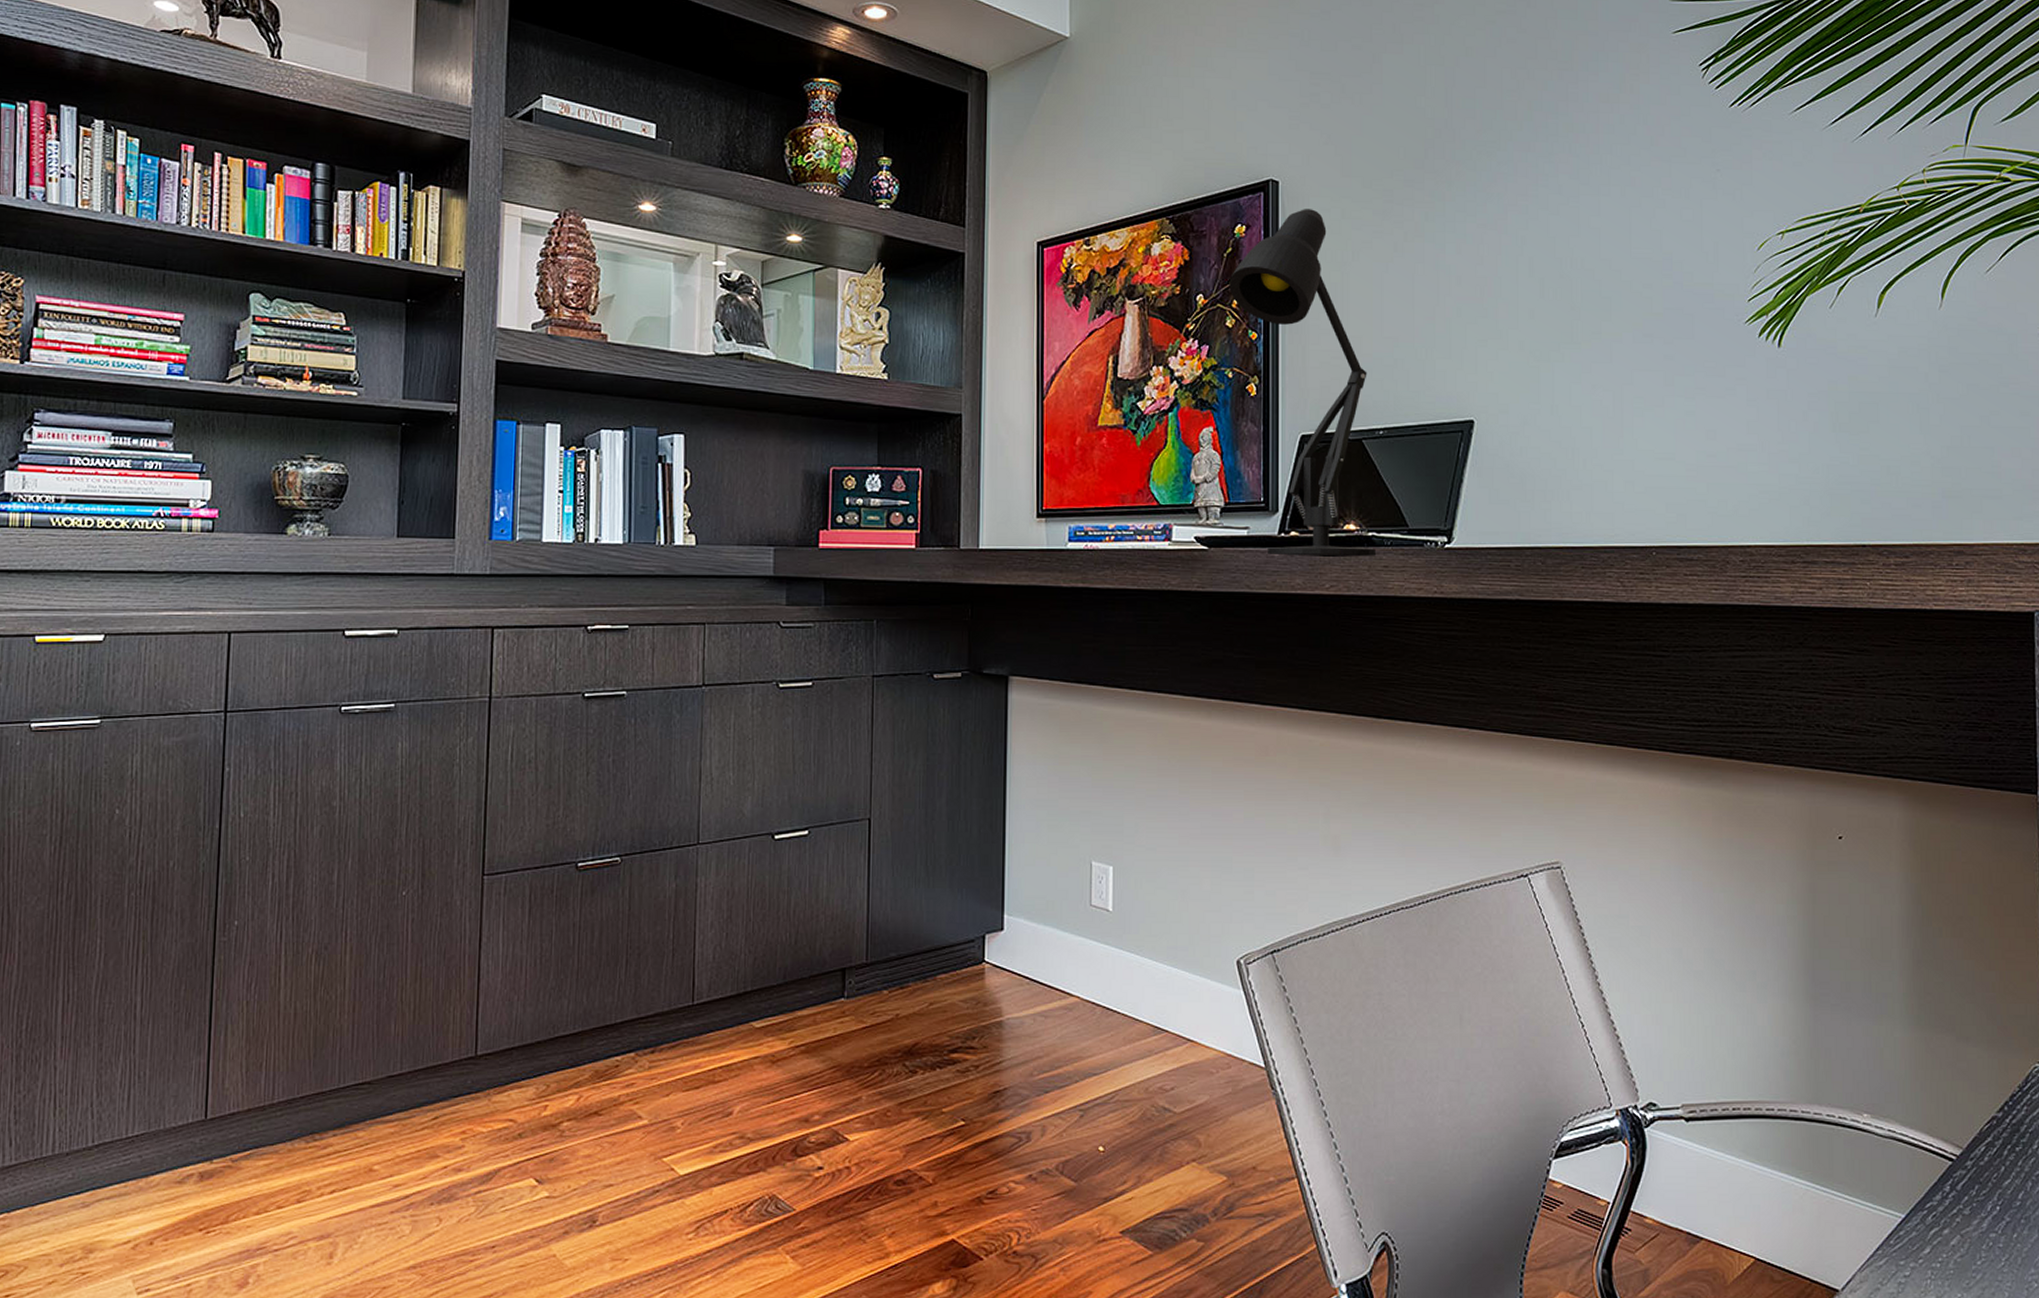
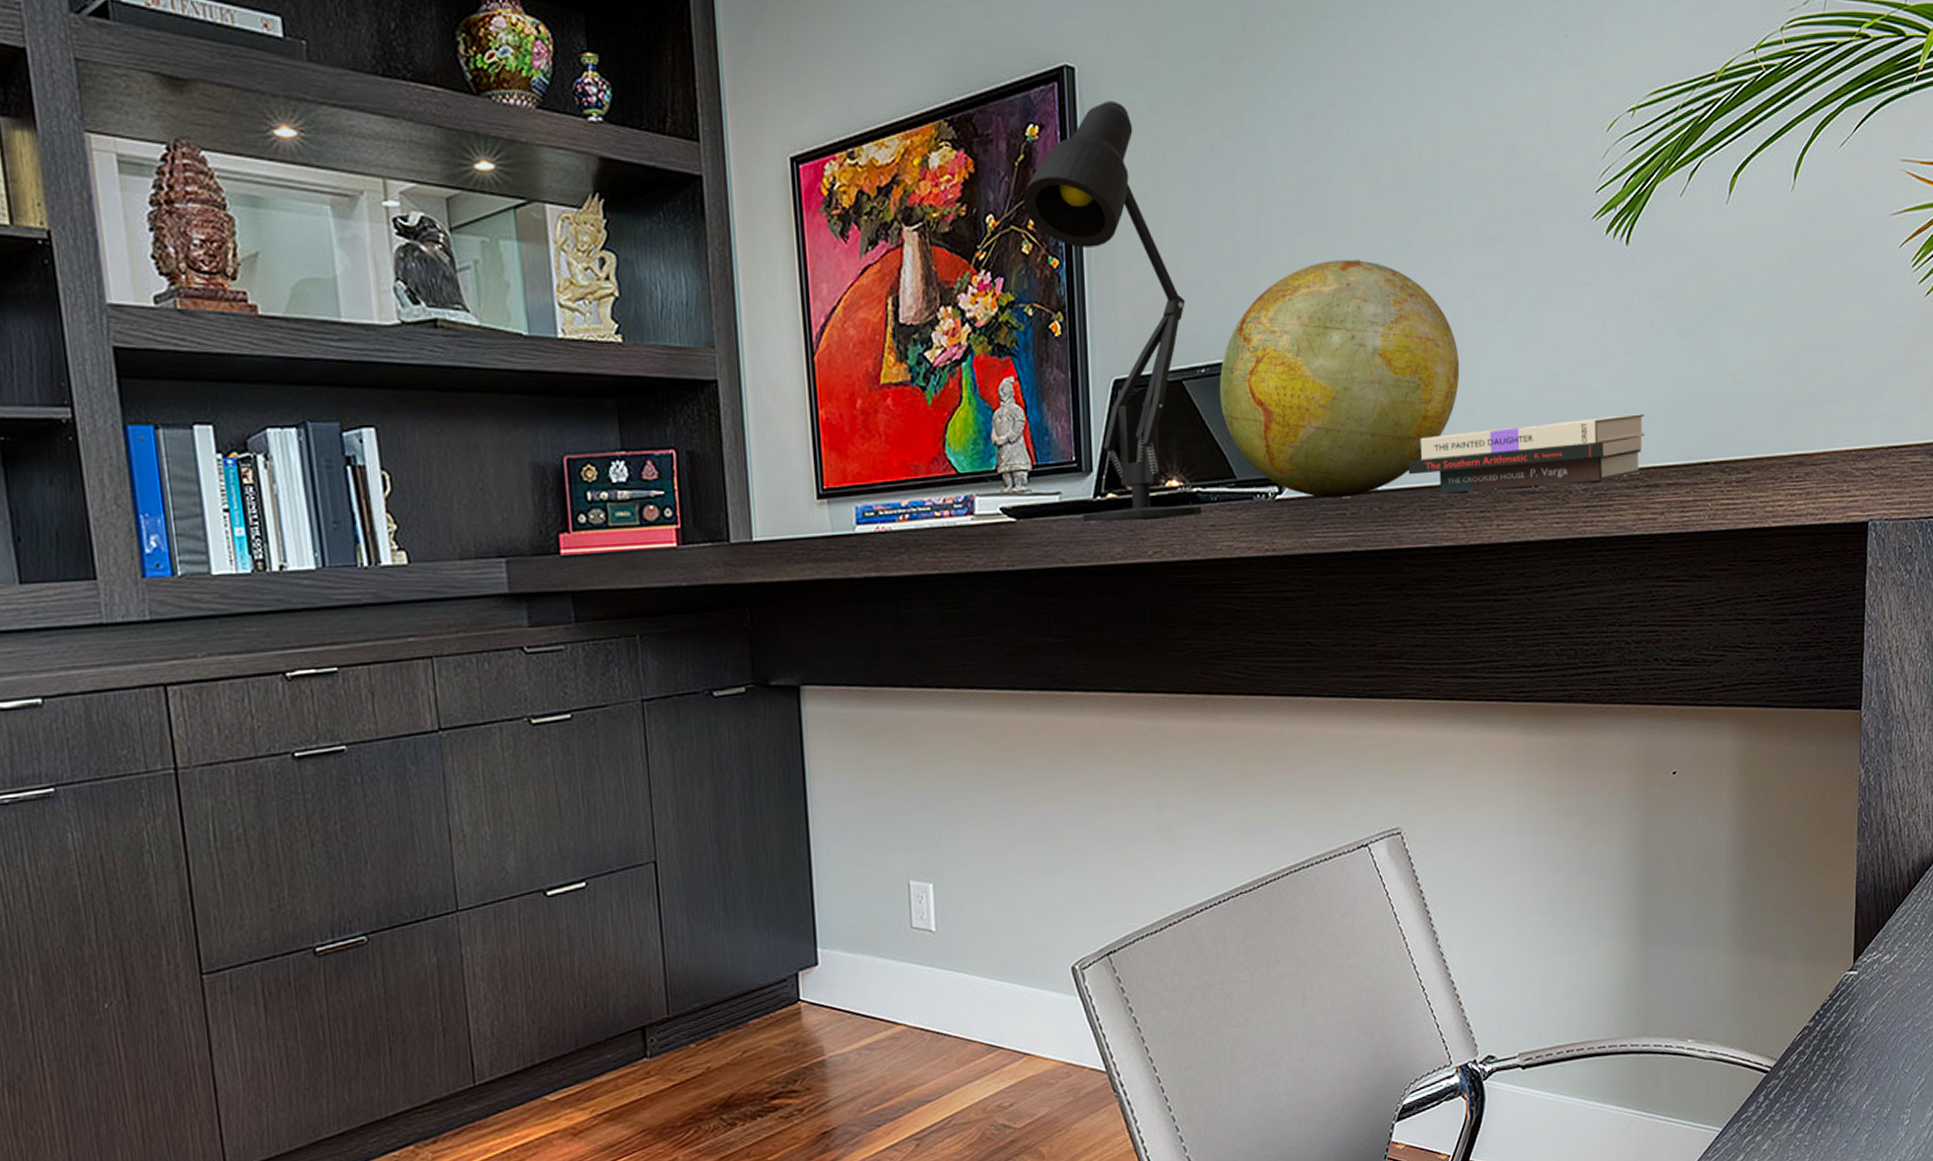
globe: none [1395,346,1620,551] -> present [1219,260,1460,499]
books: none [1570,496,1801,555] -> present [1408,414,1645,493]

